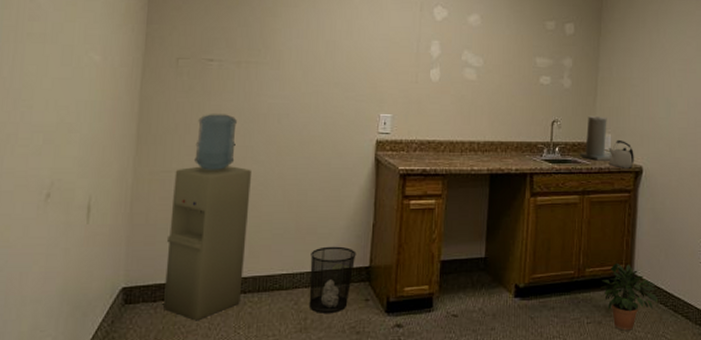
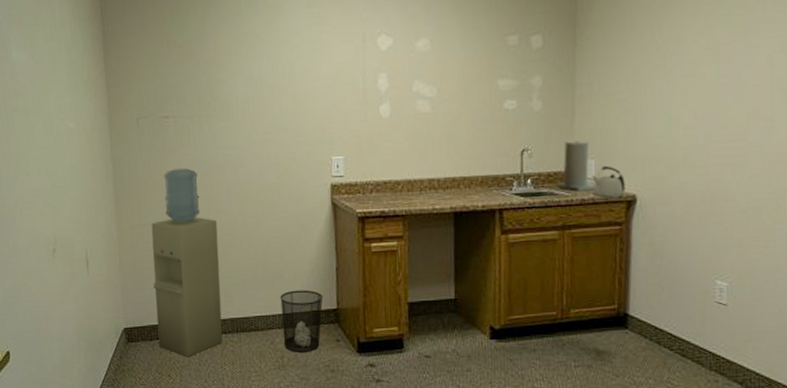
potted plant: present [599,262,659,331] -> none [588,303,662,375]

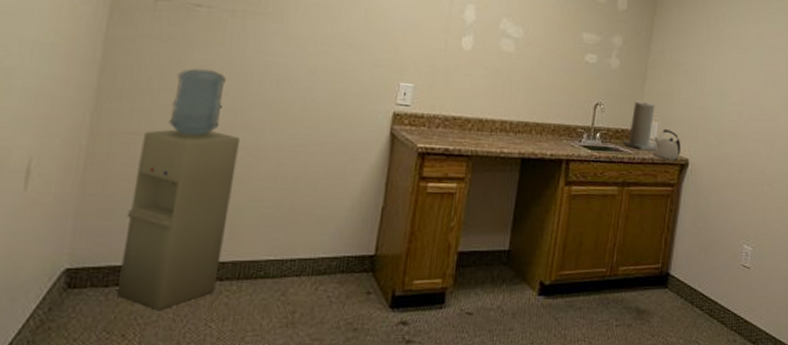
waste bin: present [280,290,323,352] -> none [298,230,360,306]

